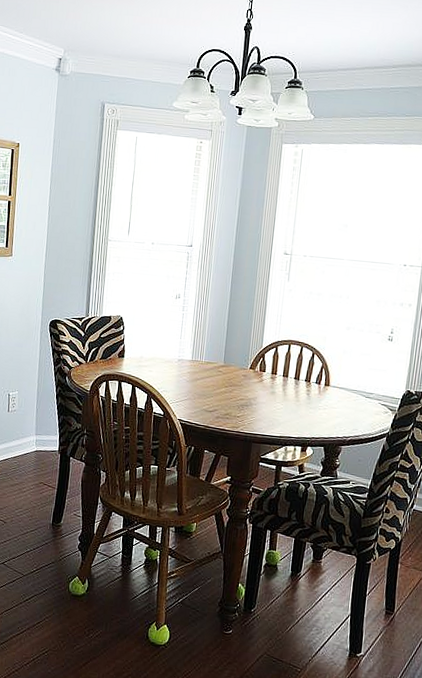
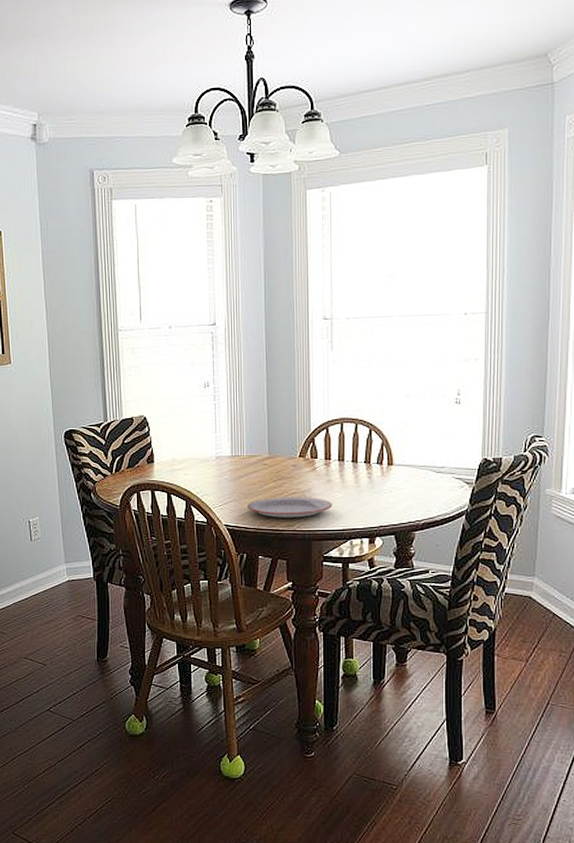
plate: none [200,400,273,421] -> present [247,496,332,518]

